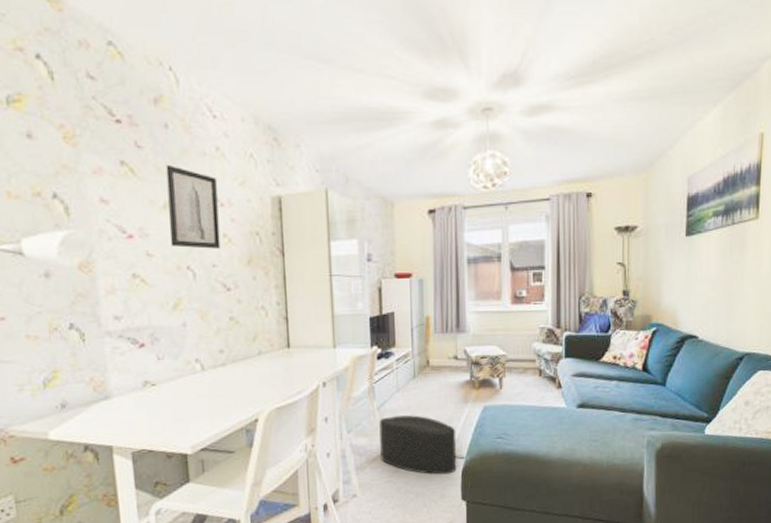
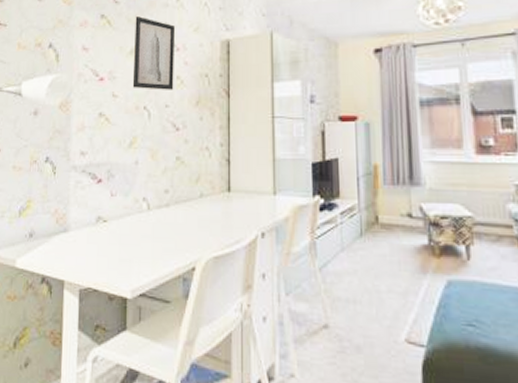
ottoman: present [379,415,457,475] -> none [321,280,416,366]

